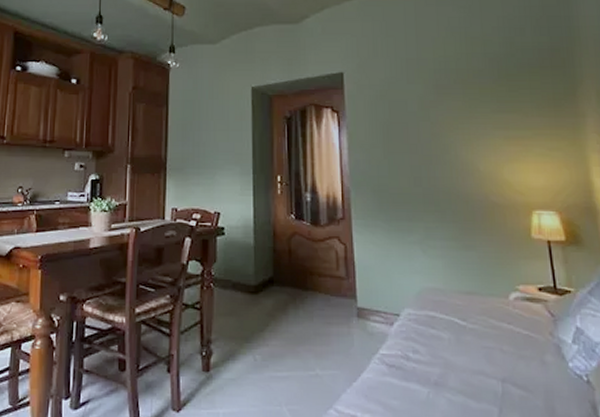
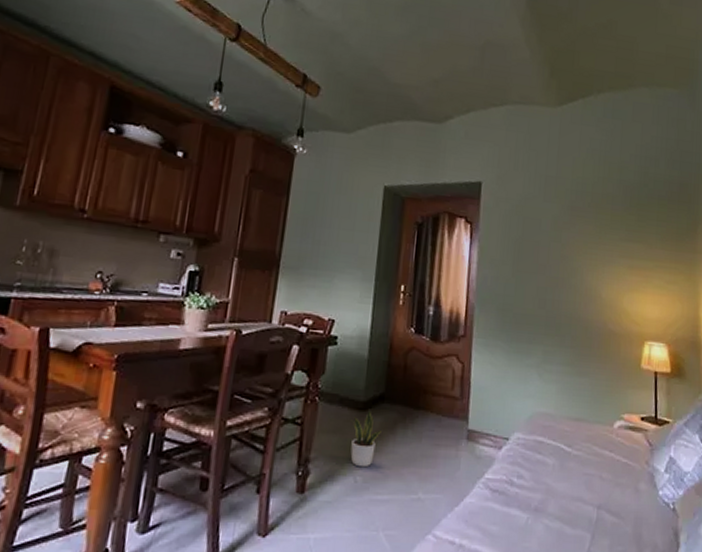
potted plant: none [245,292,275,347] -> present [350,408,383,468]

